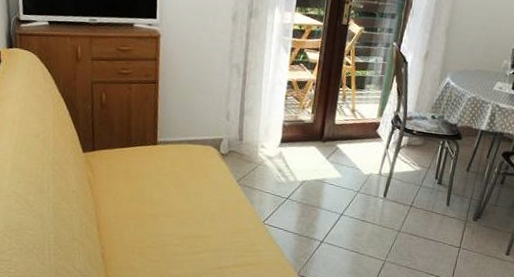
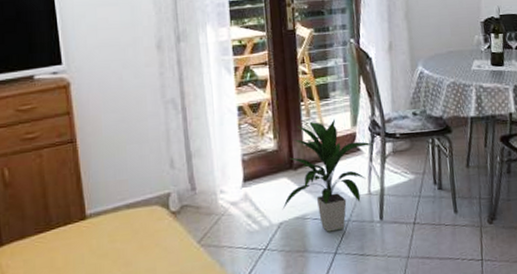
indoor plant: none [307,105,392,198] -> present [282,119,373,232]

